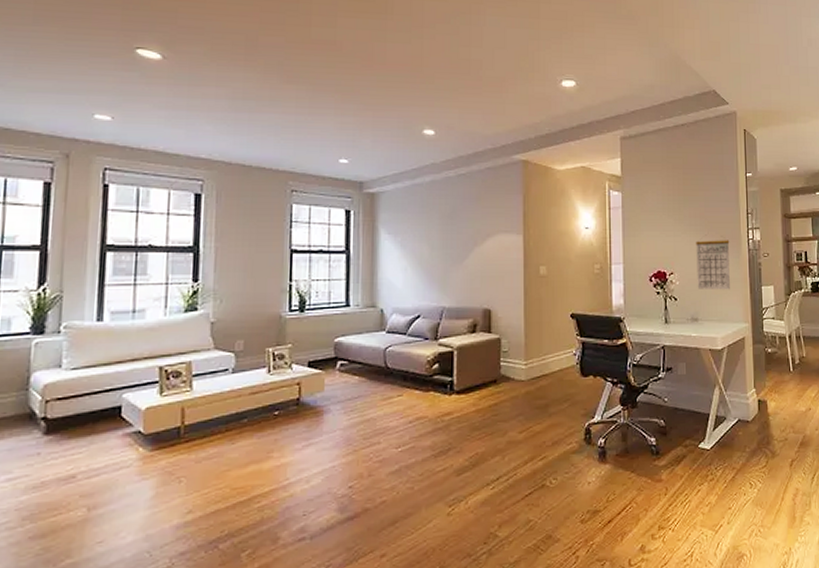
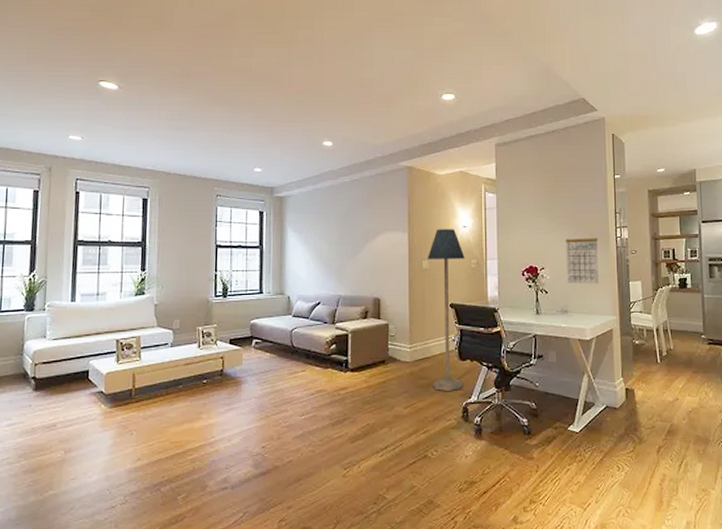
floor lamp: none [546,230,587,412] -> present [428,229,465,392]

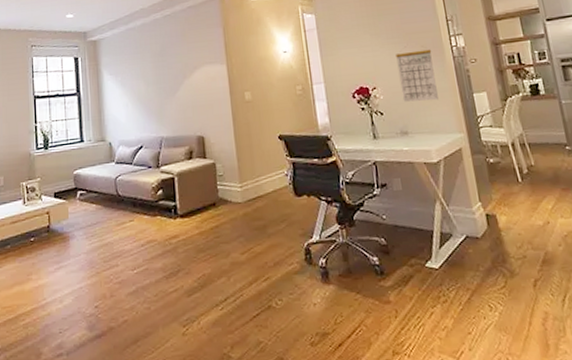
floor lamp: present [428,229,465,392] -> none [249,55,302,233]

